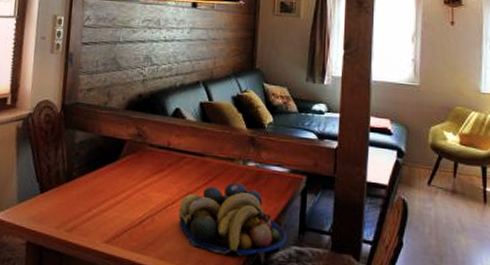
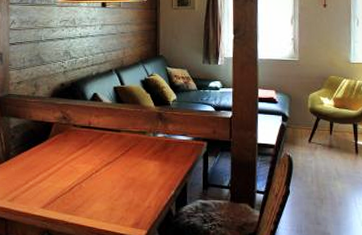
fruit bowl: present [178,182,288,257] -> none [101,151,194,211]

